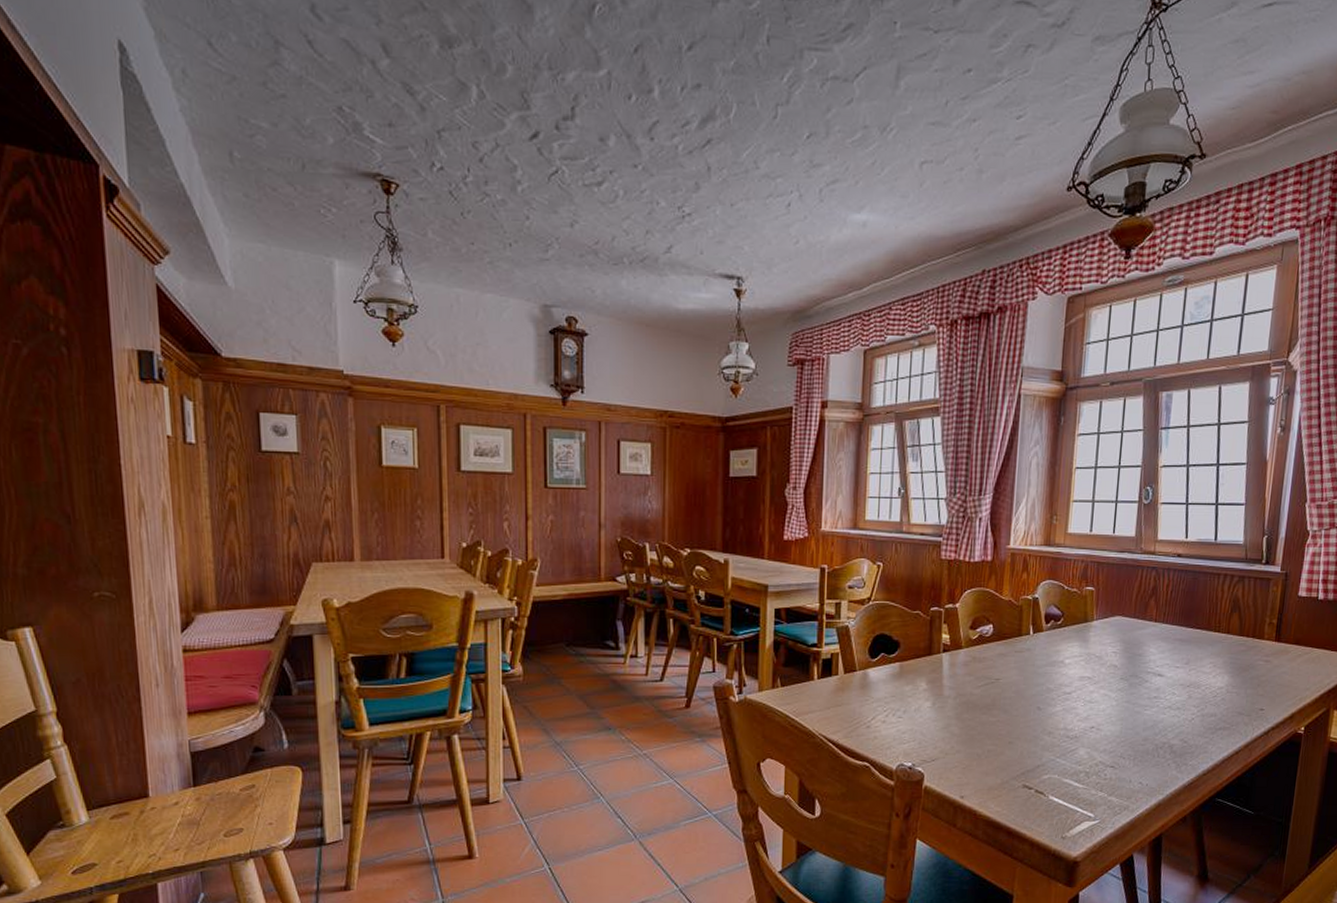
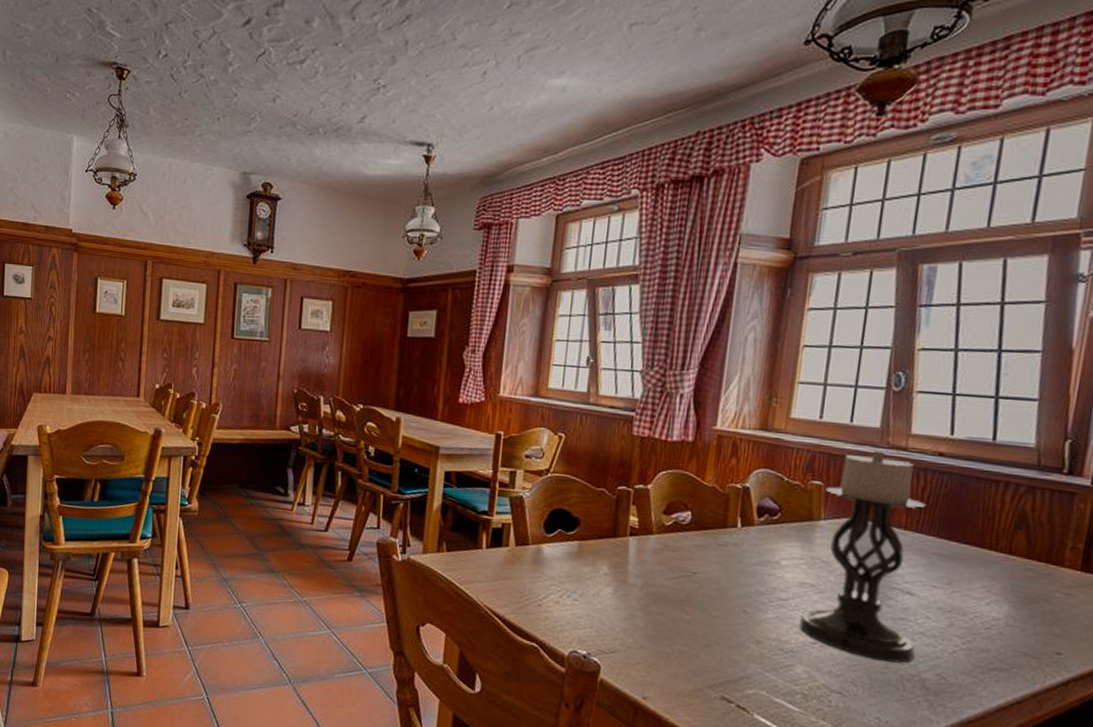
candle holder: none [1080,557,1170,734] -> present [799,451,926,663]

